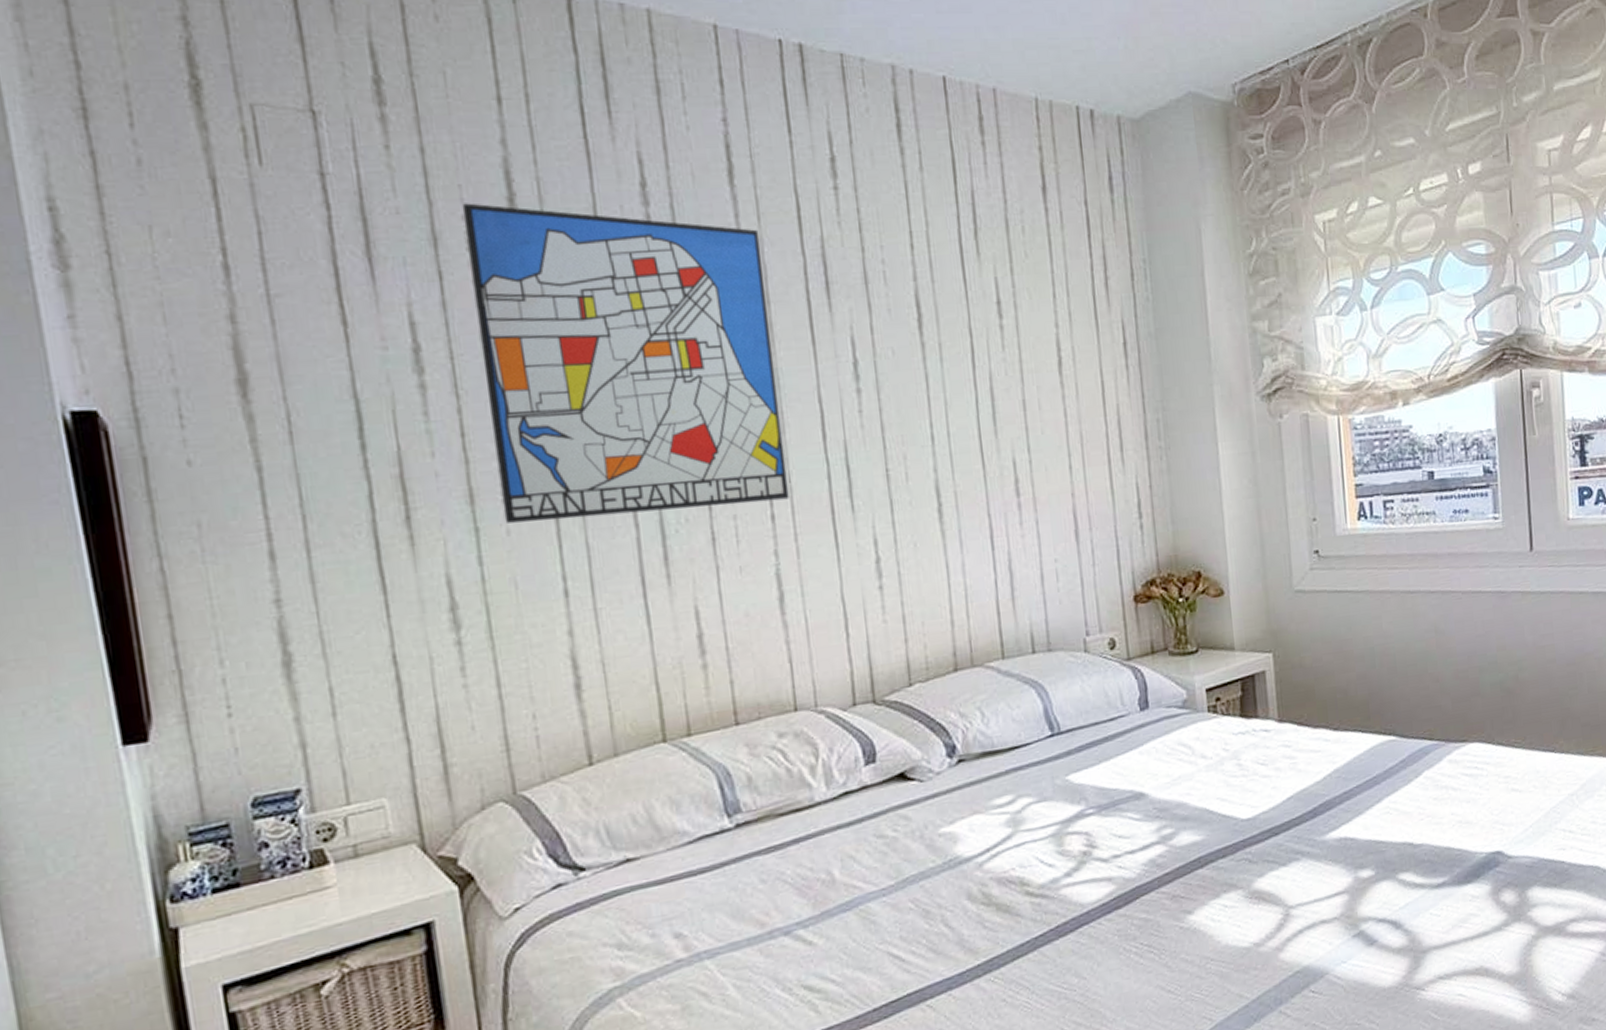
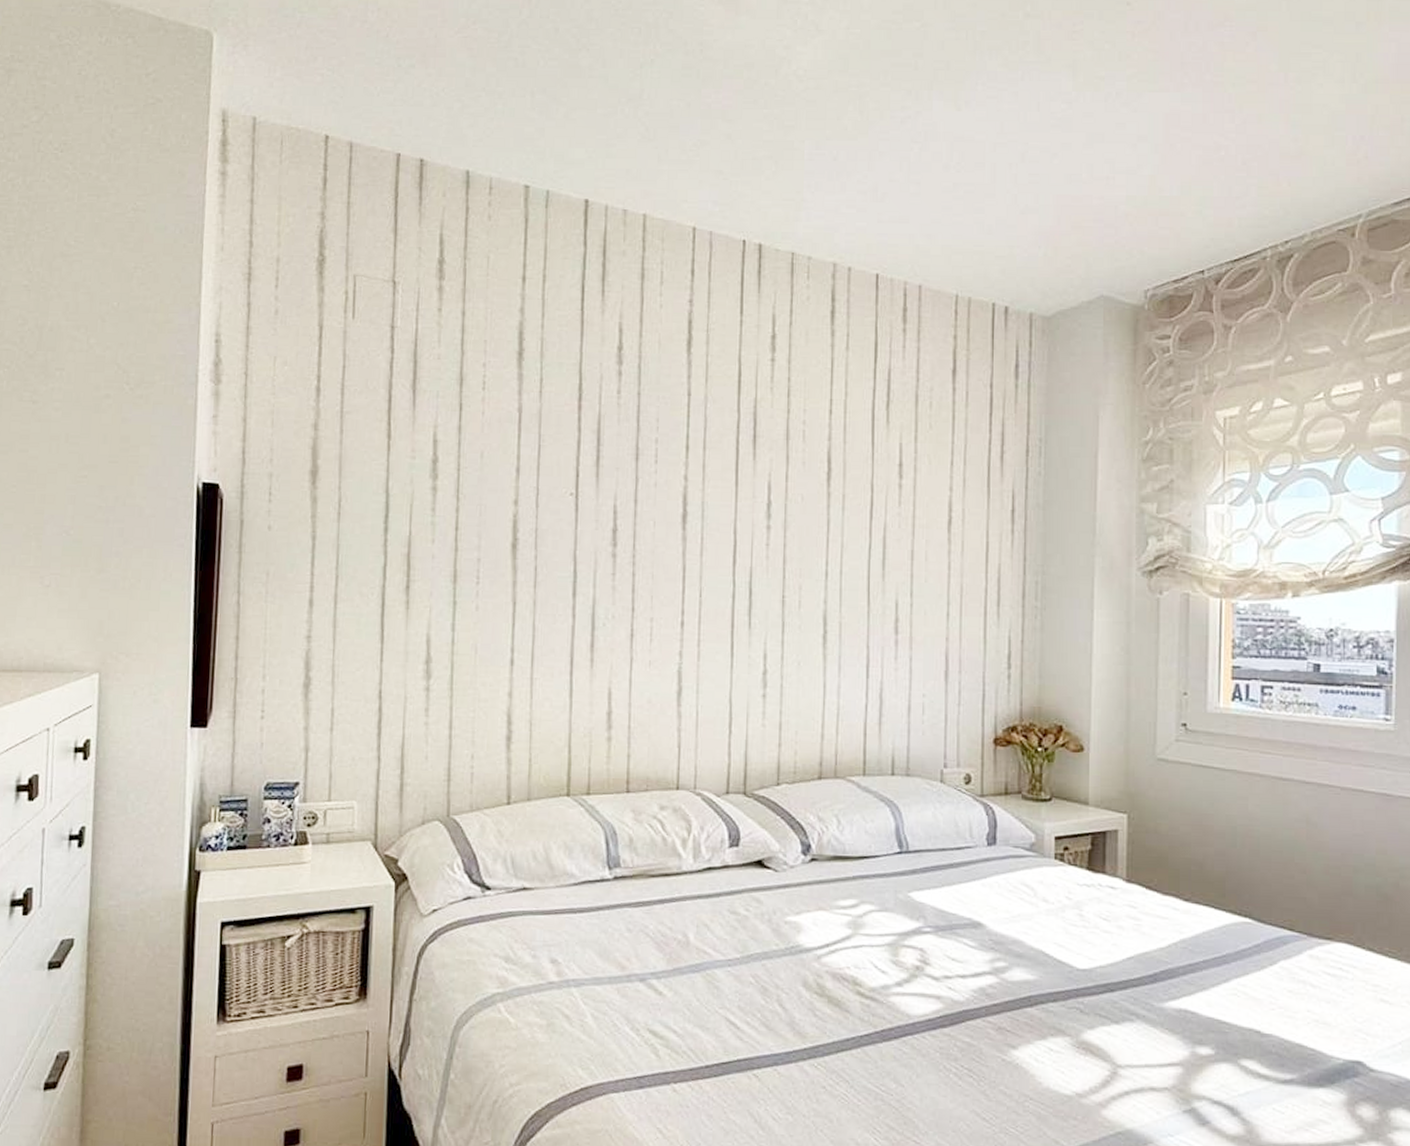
wall art: present [462,203,789,523] -> none [476,354,705,611]

